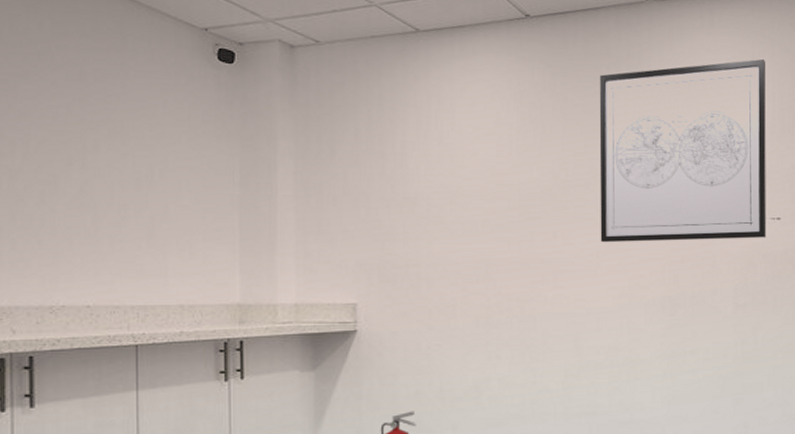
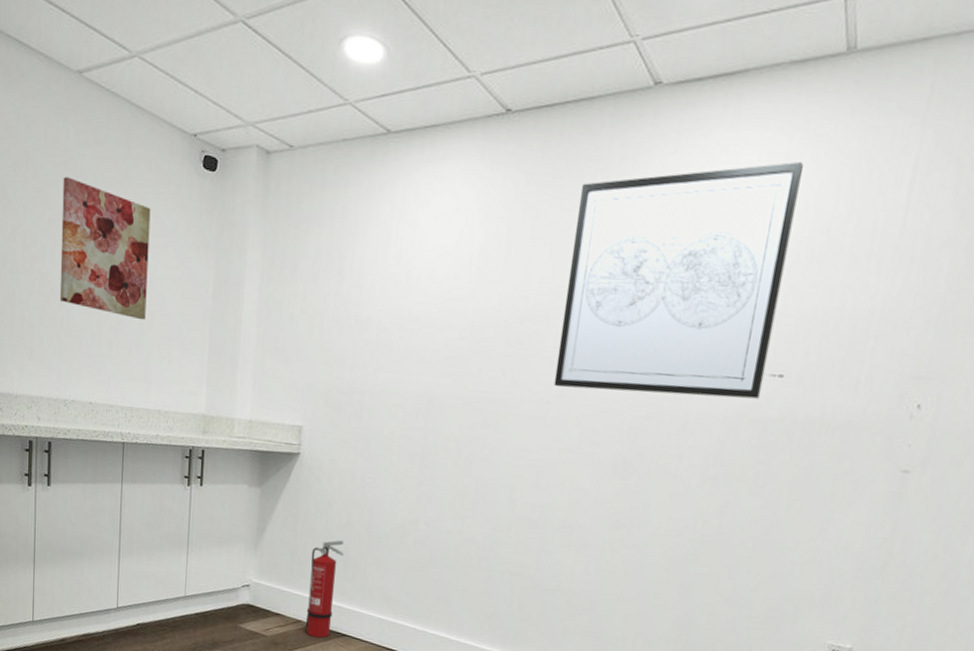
wall art: none [37,68,157,213] -> present [59,176,151,321]

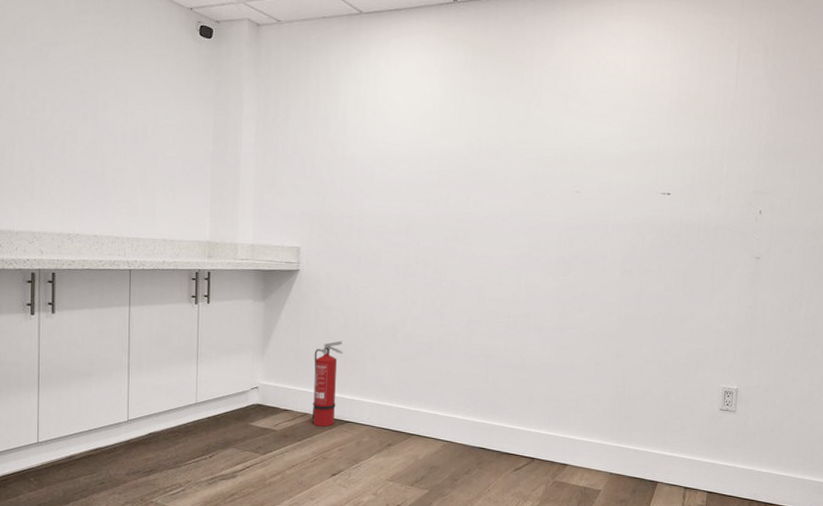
wall art: present [59,176,151,321] -> none [61,39,151,162]
wall art: present [553,161,803,399] -> none [506,44,668,211]

